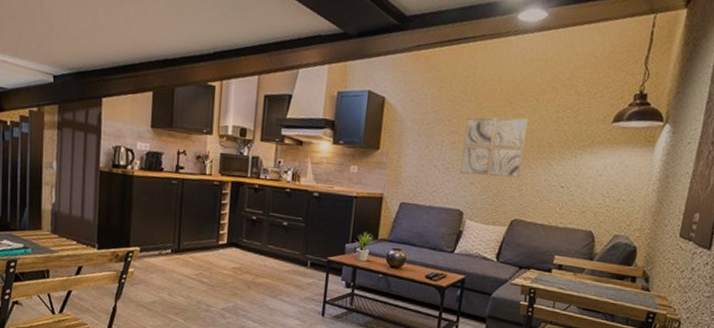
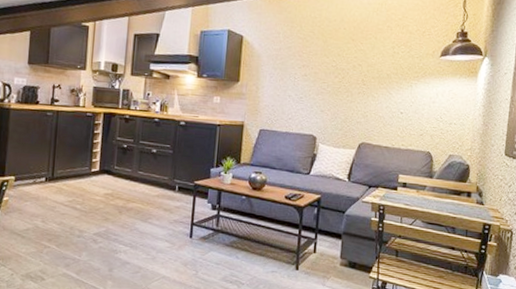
wall art: present [460,117,528,178] -> none [312,52,369,106]

